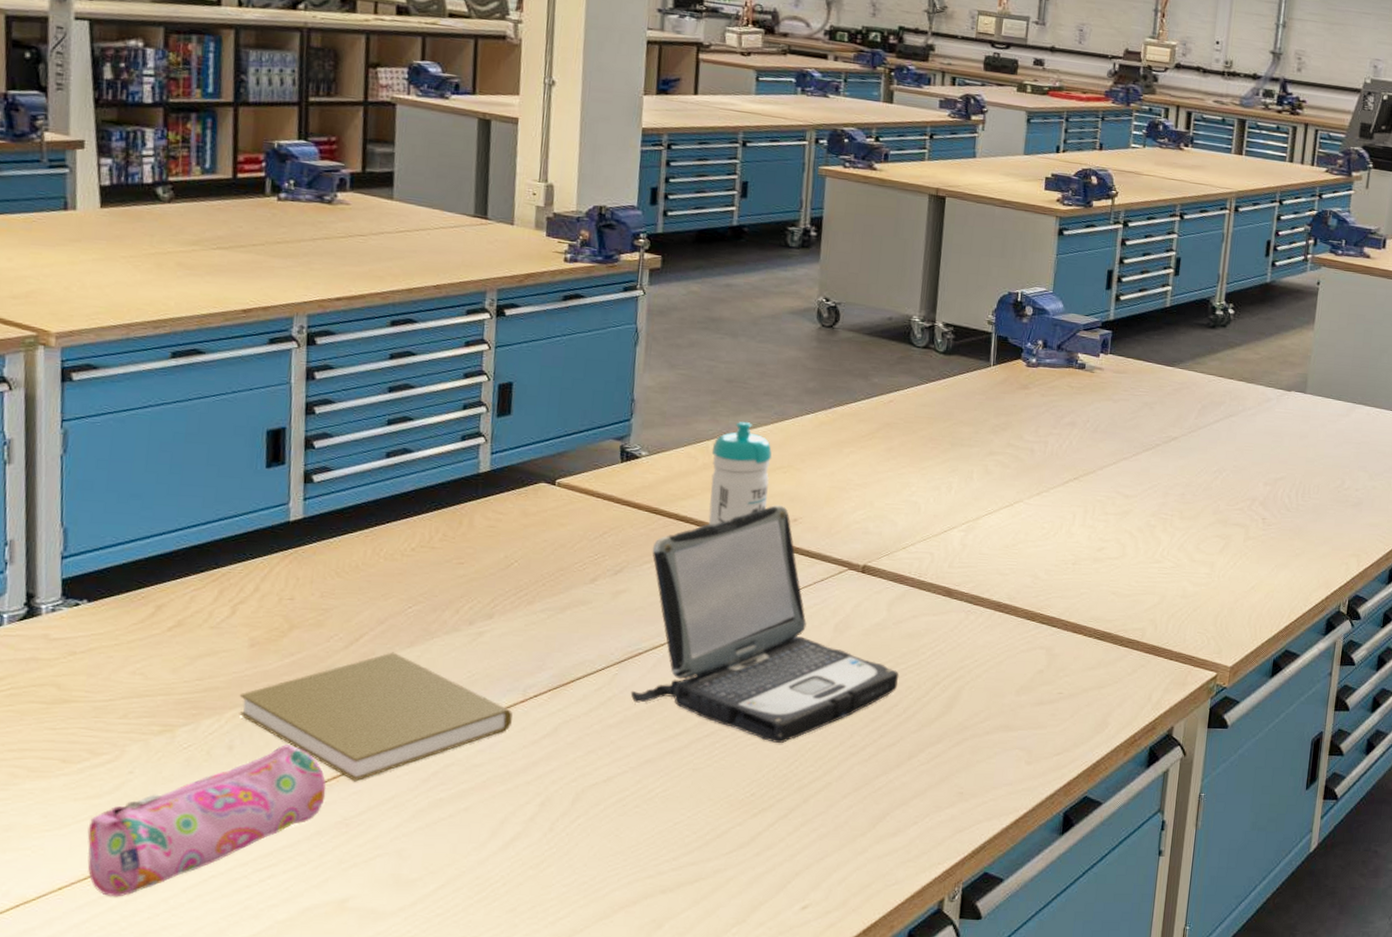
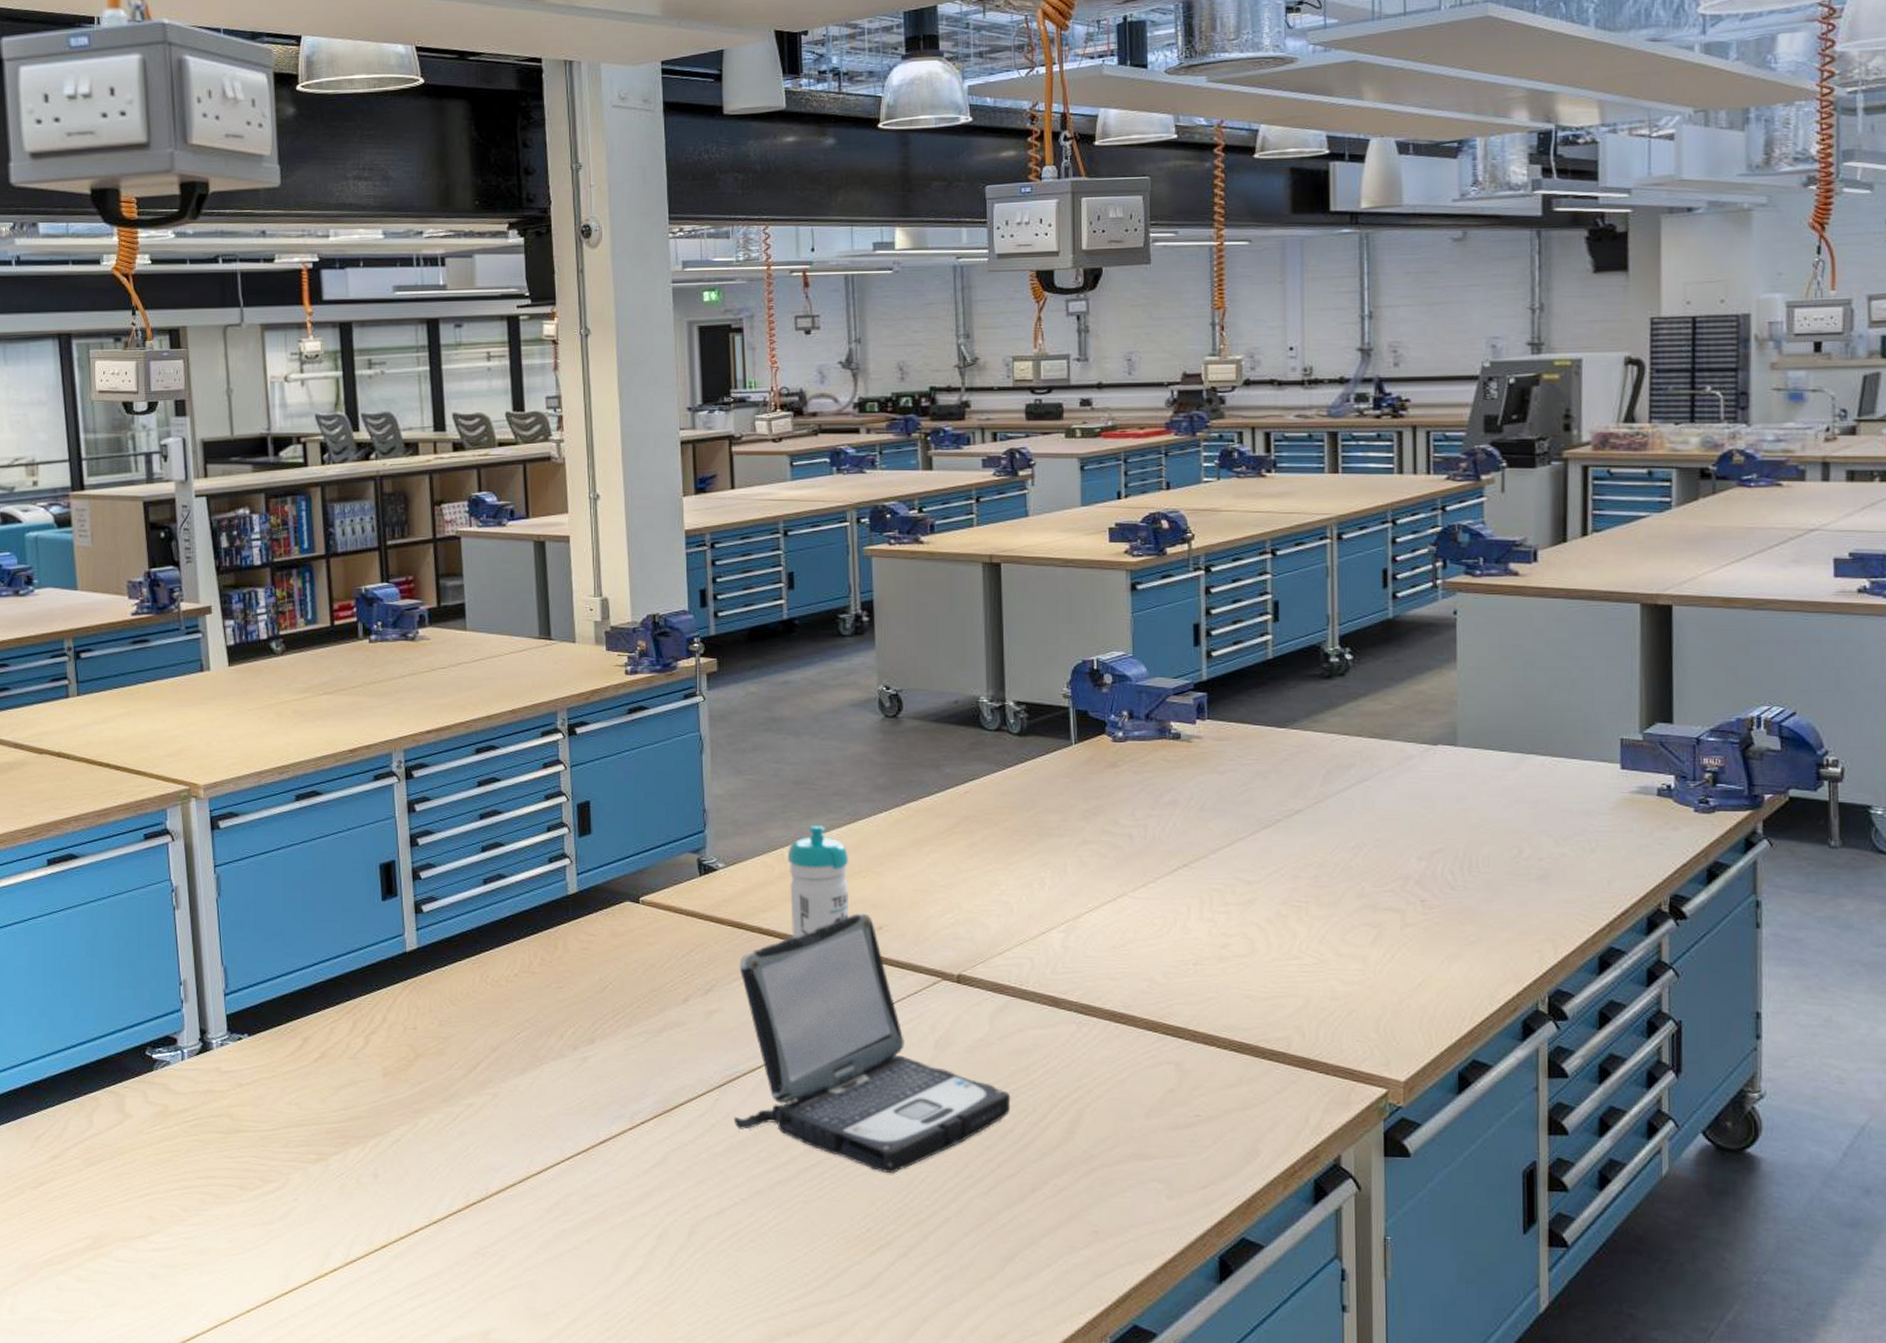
pencil case: present [87,745,326,897] -> none [266,1173,461,1322]
book: present [239,652,513,782] -> none [379,1079,622,1211]

